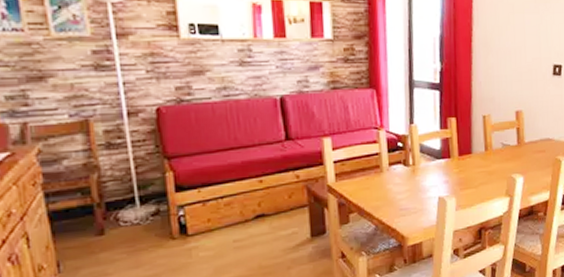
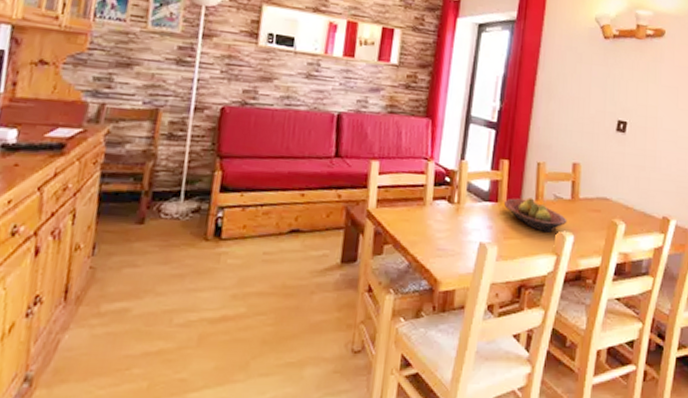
fruit bowl: none [457,149,516,178] -> present [504,198,568,233]

